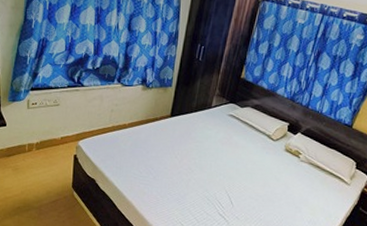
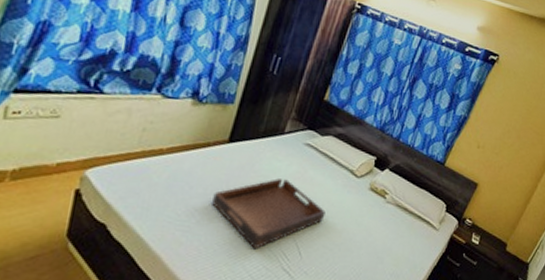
serving tray: none [163,144,249,199] -> present [212,179,326,250]

